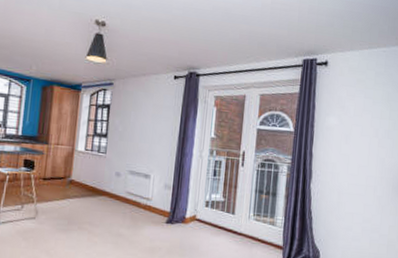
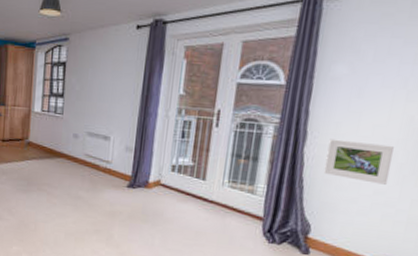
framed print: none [326,176,374,214] -> present [323,139,394,185]

